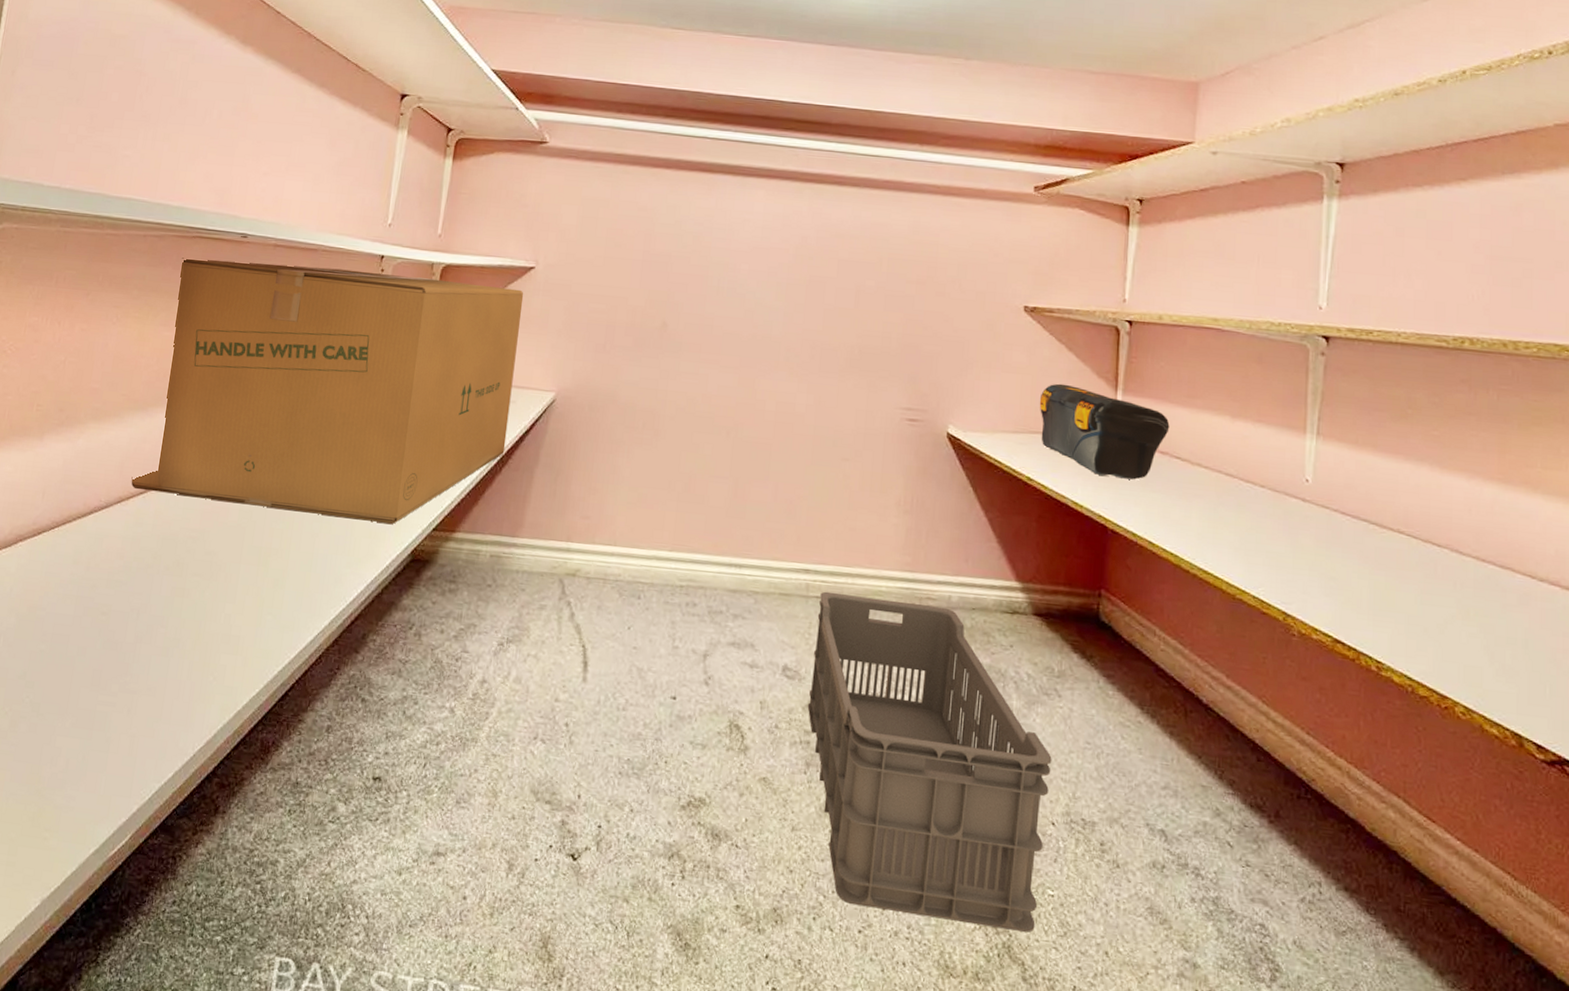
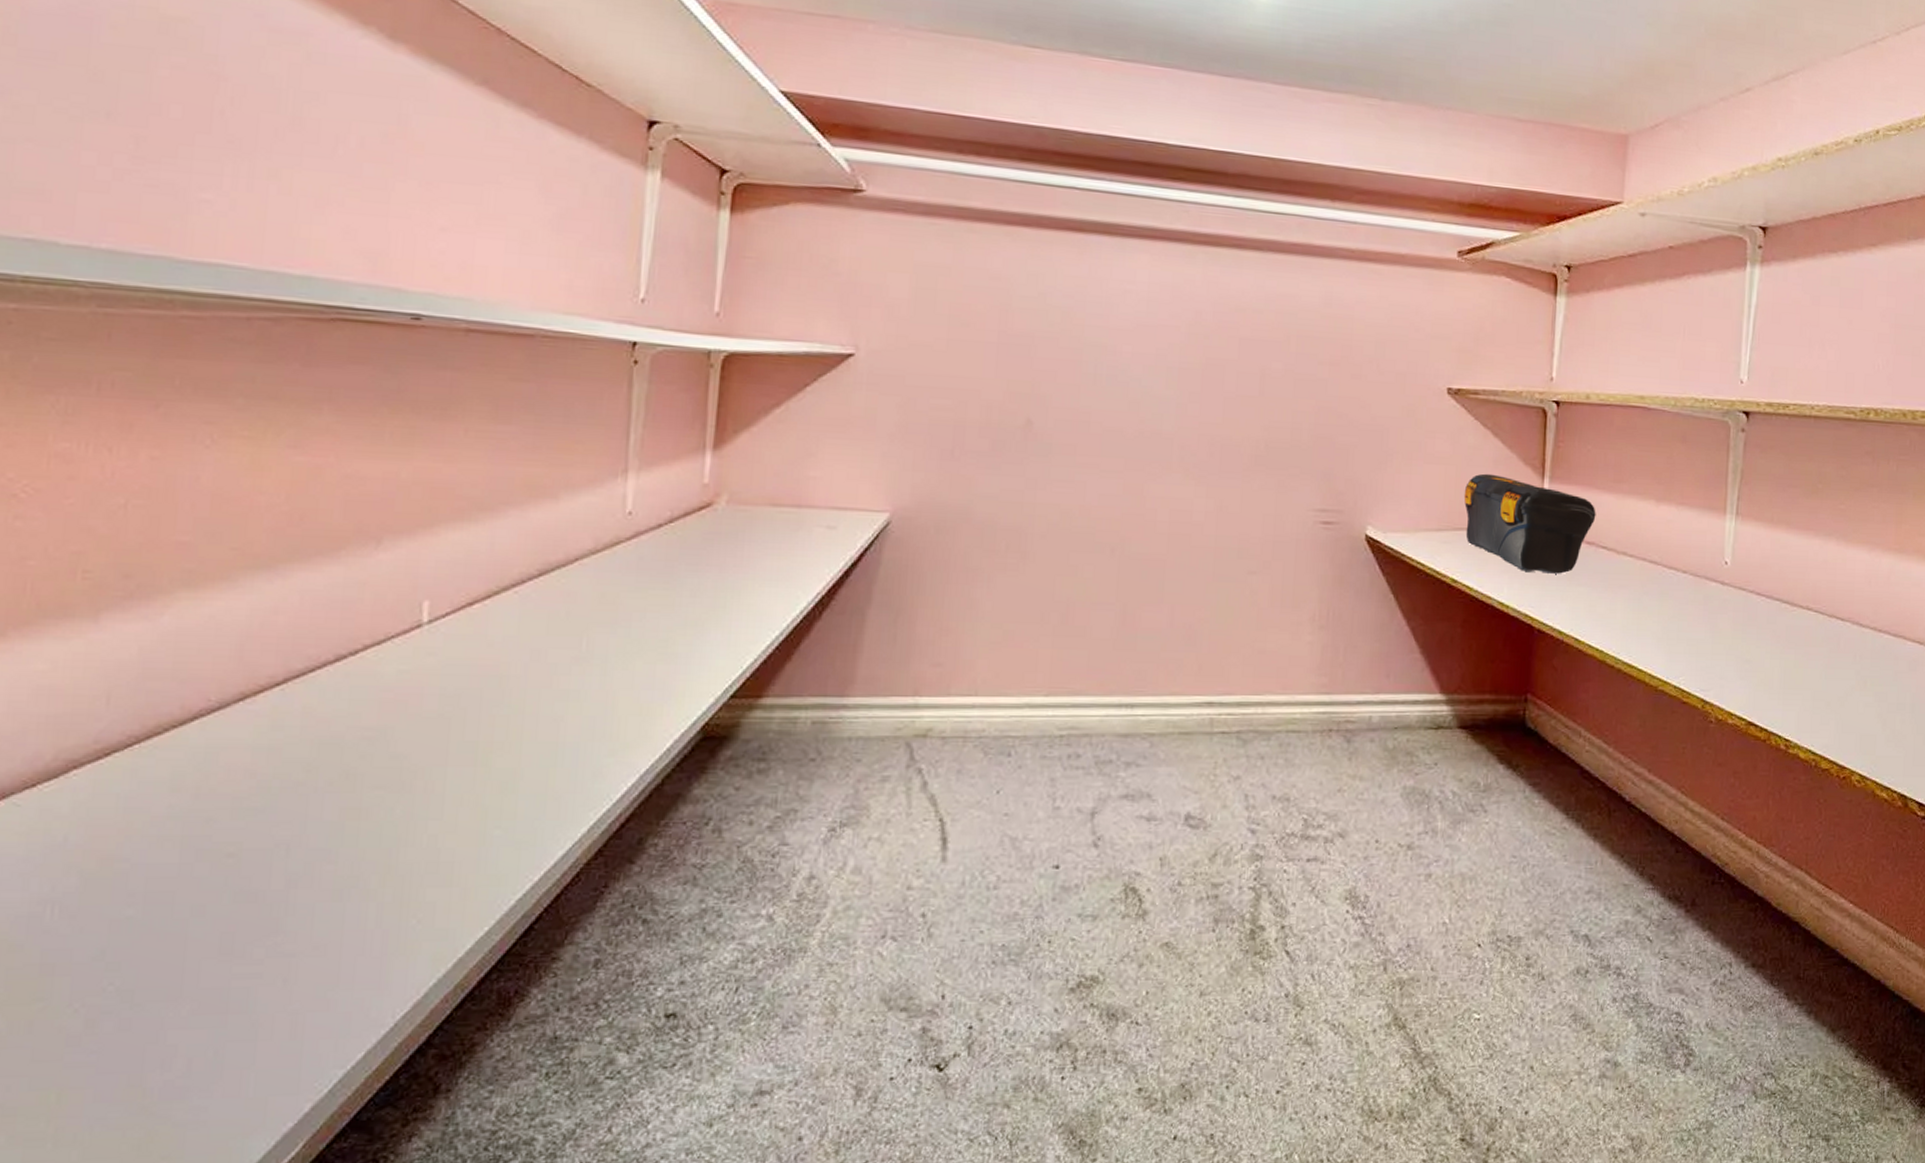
box: present [131,258,524,524] -> none [258,349,841,694]
plastic crate: present [807,591,1052,933] -> none [1214,725,1478,1065]

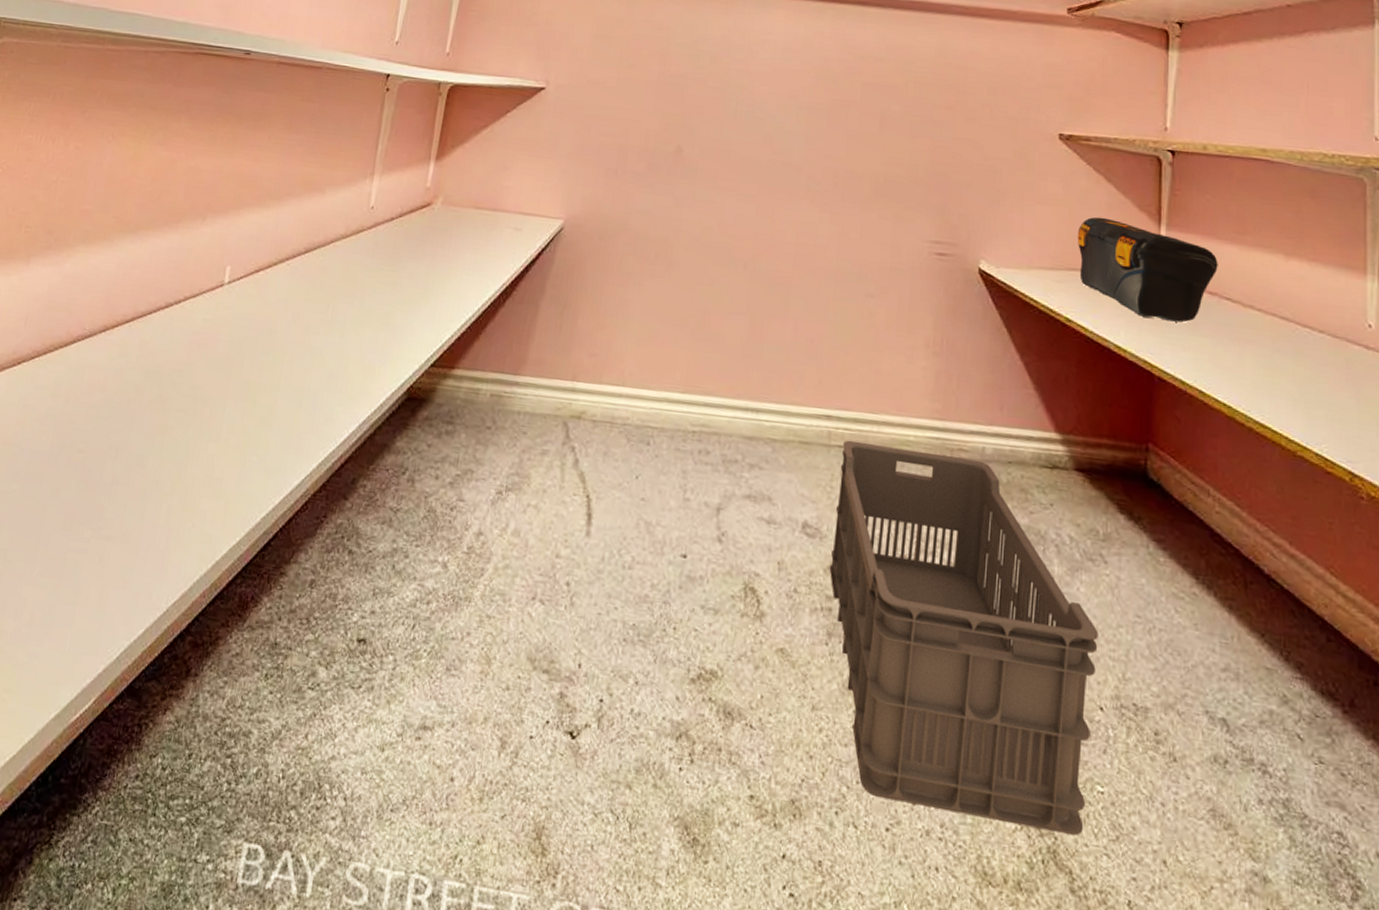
plastic crate: none [1214,725,1478,1065] -> present [829,440,1099,836]

